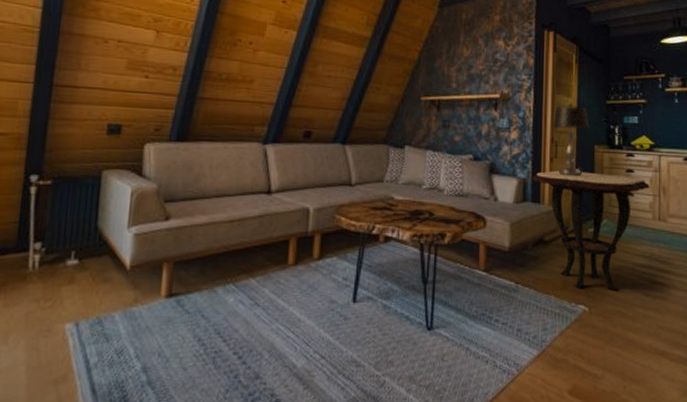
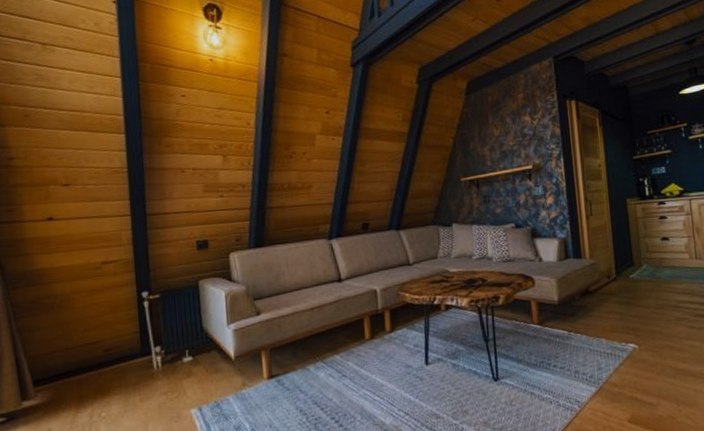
side table: present [532,170,649,291] -> none [572,222,683,330]
table lamp: present [553,105,590,177] -> none [584,164,620,231]

